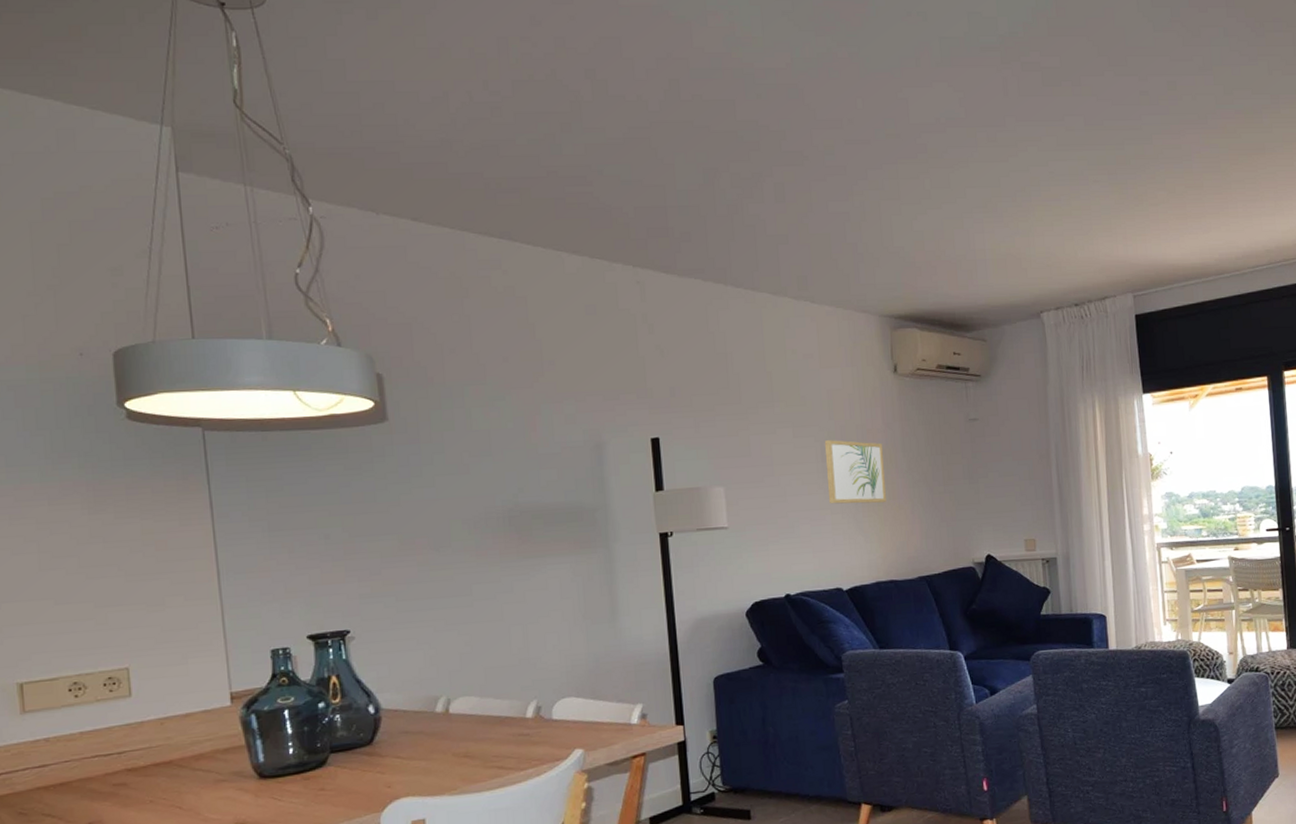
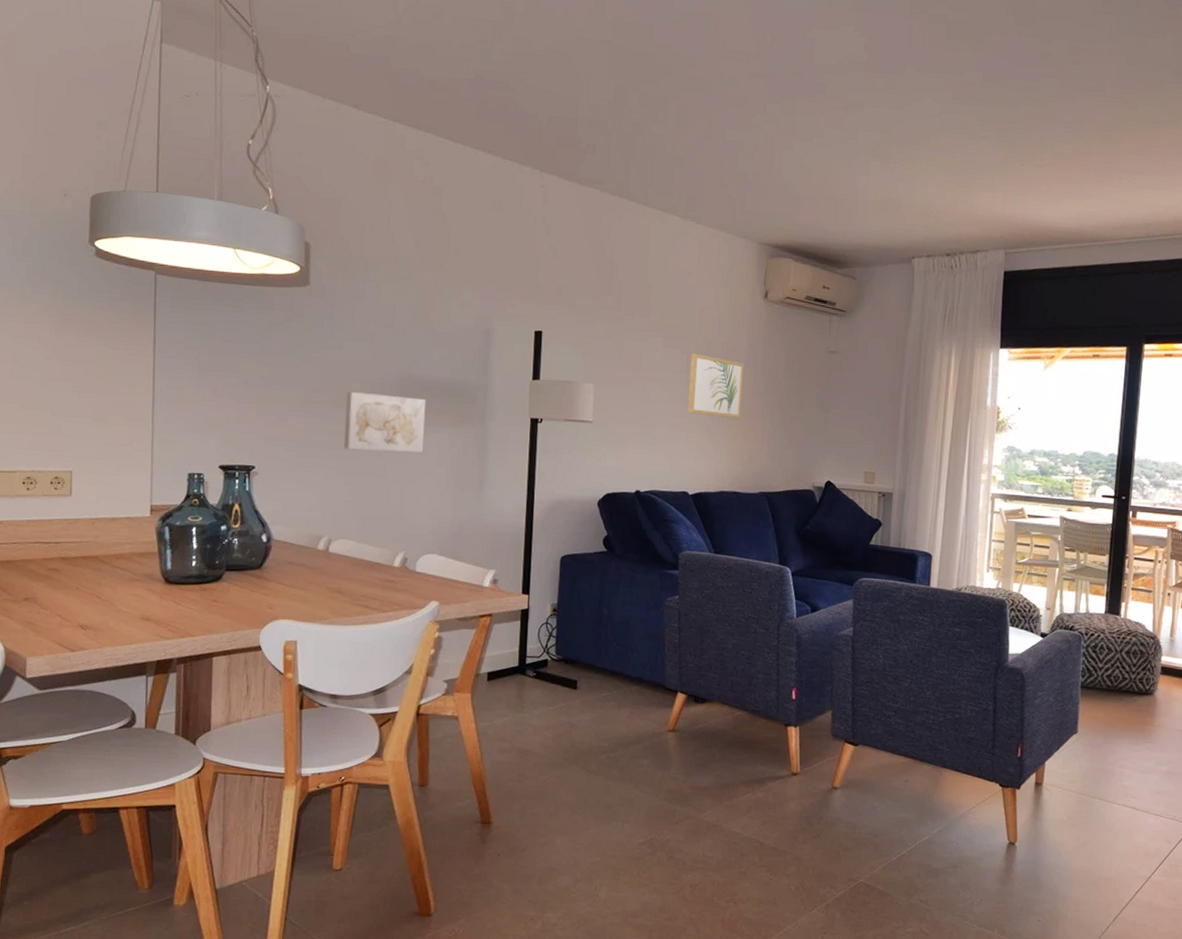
wall art: none [446,528,544,596] -> present [343,392,427,453]

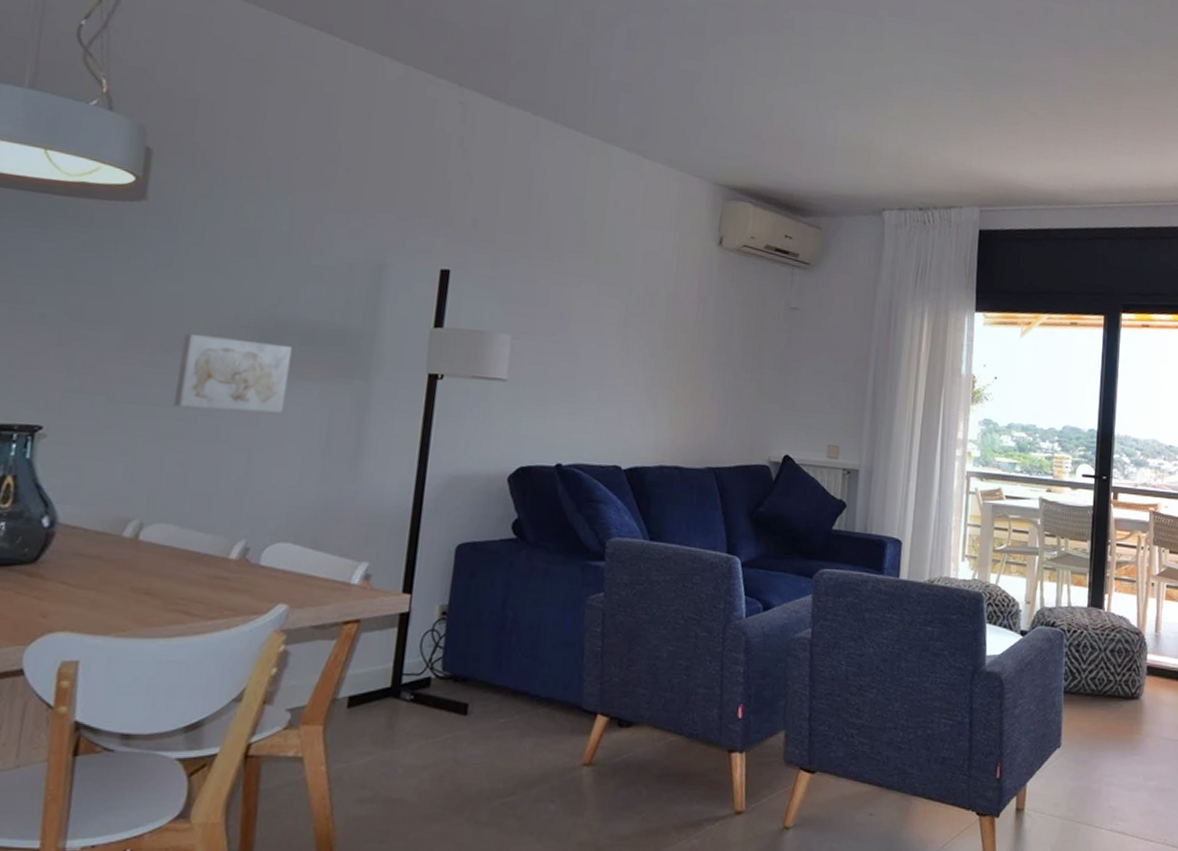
wall art: present [687,353,744,419] -> none [623,304,692,381]

